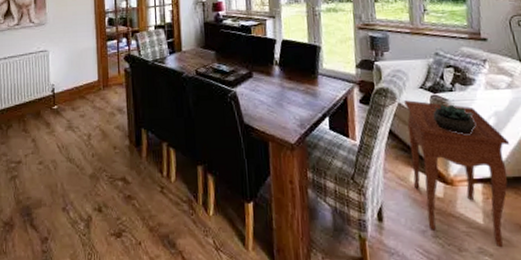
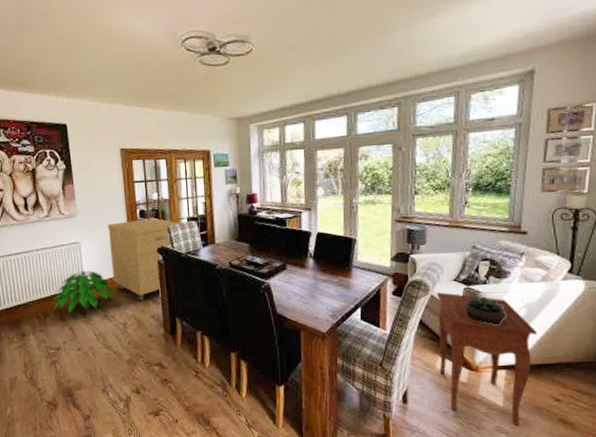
indoor plant: none [16,78,82,123] -> present [52,269,117,313]
storage cabinet: none [76,26,150,110] -> present [107,218,182,300]

